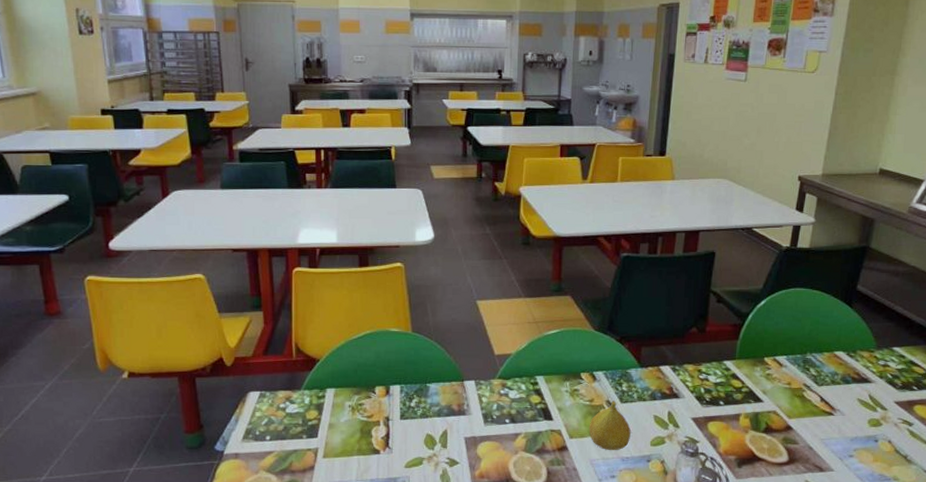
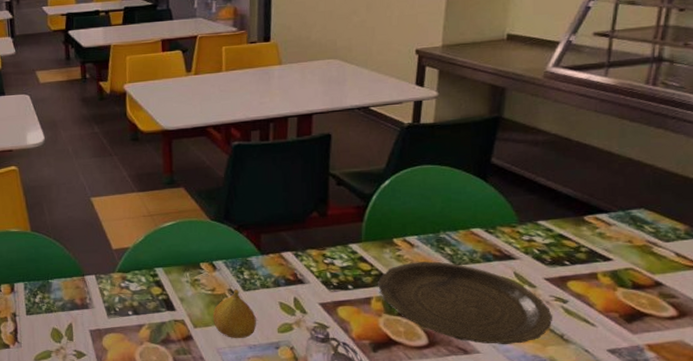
plate: none [747,381,899,464] -> present [378,261,552,345]

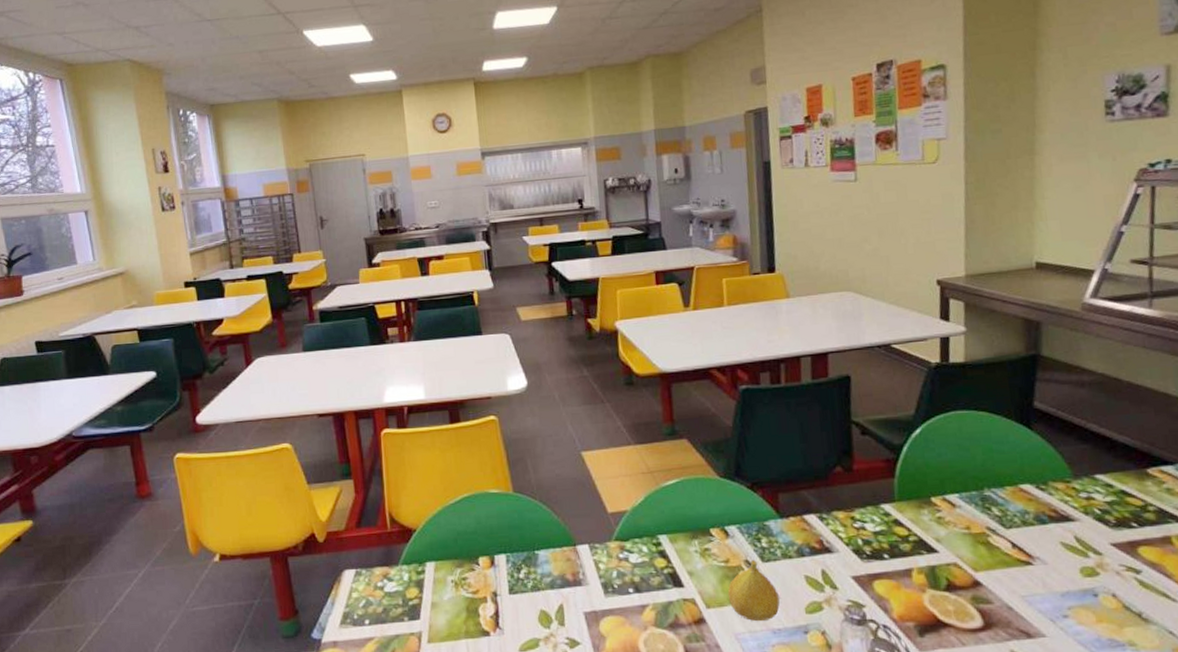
plate: present [378,261,552,345] -> none [918,524,1126,627]

